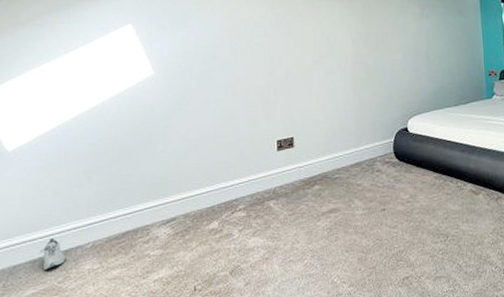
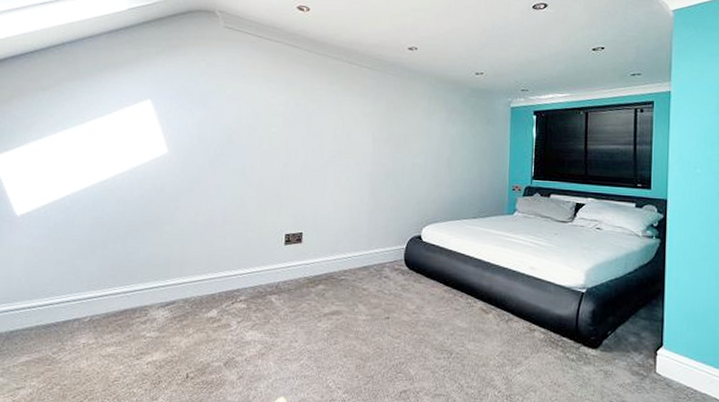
shoe: present [39,238,66,271] -> none [37,308,63,339]

